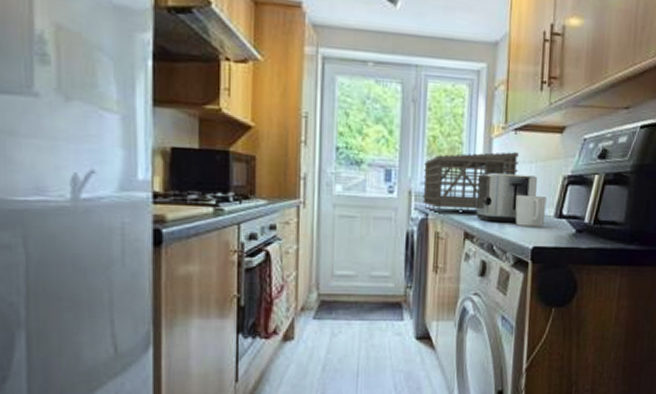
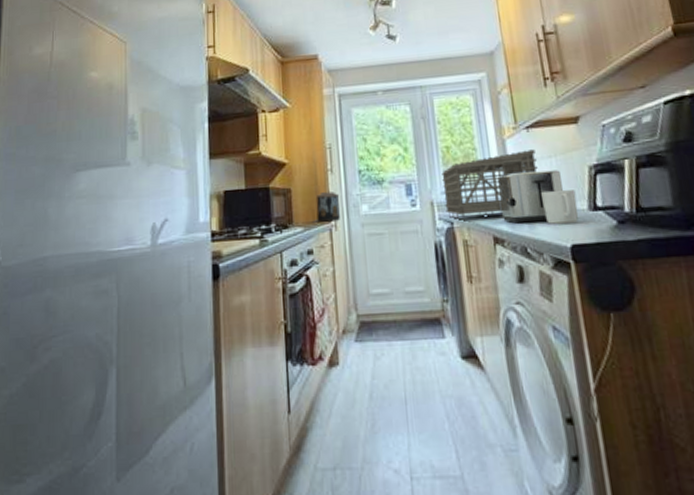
canister: none [279,165,312,198] -> present [313,191,340,223]

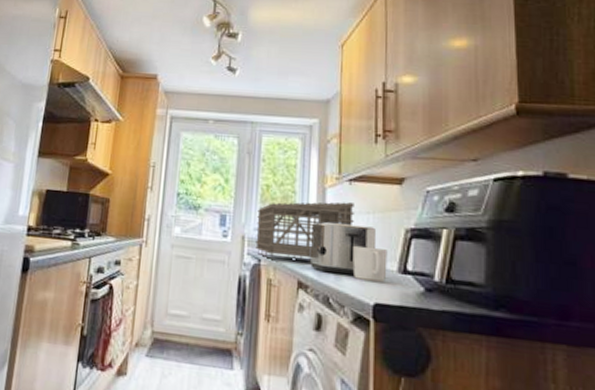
canister: present [313,191,340,223] -> none [125,208,155,238]

